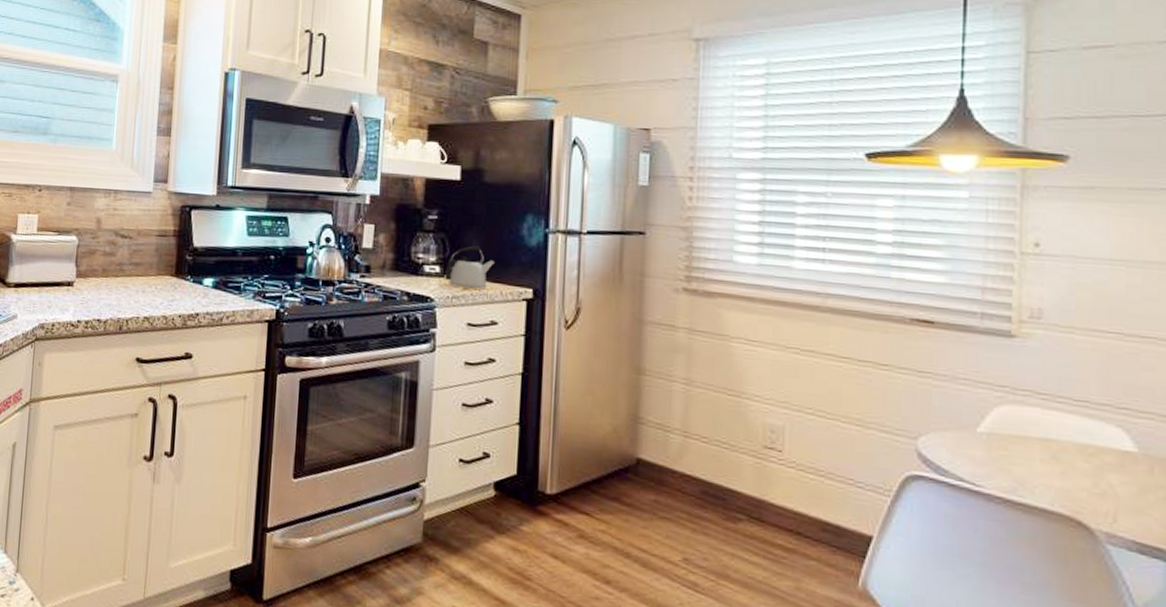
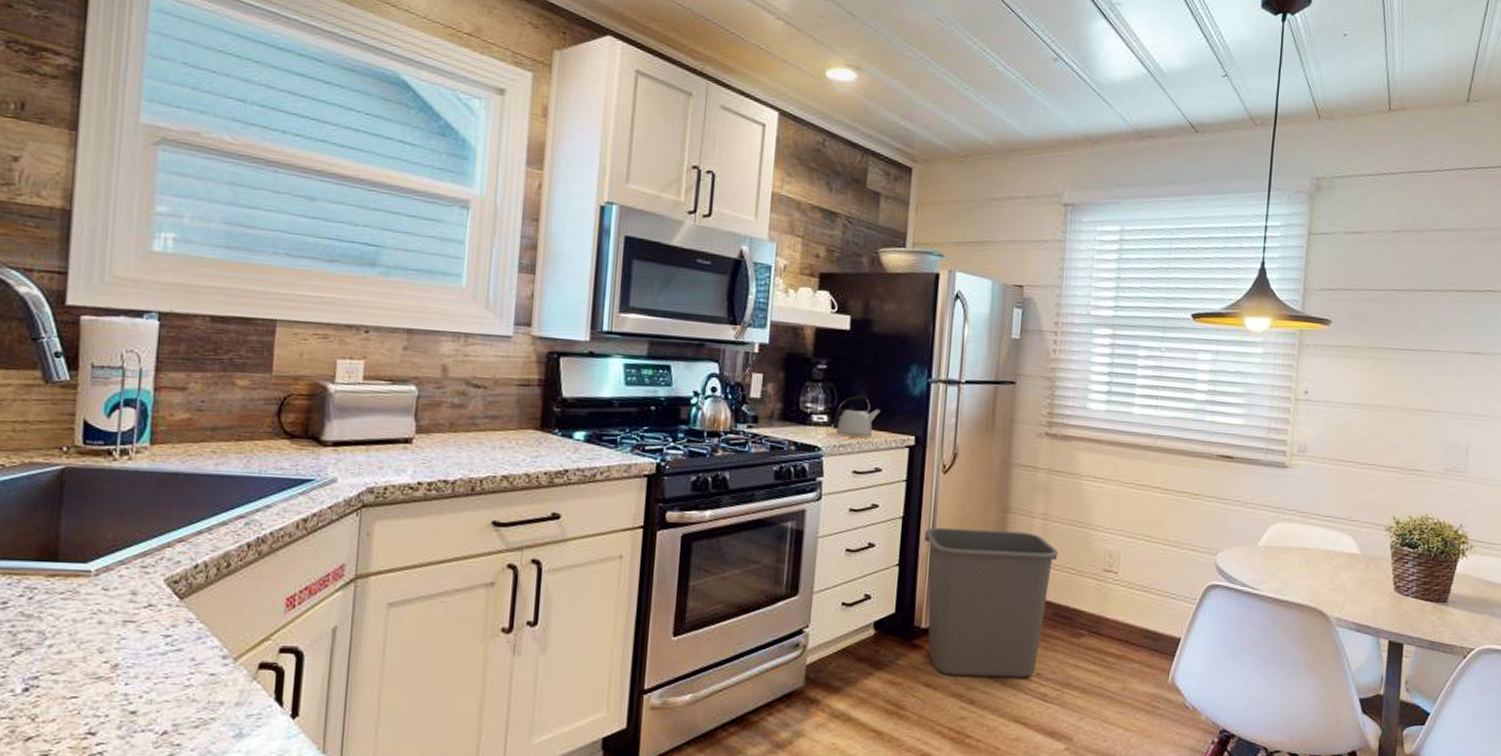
garbage can: none [546,386,705,562] -> present [924,527,1058,678]

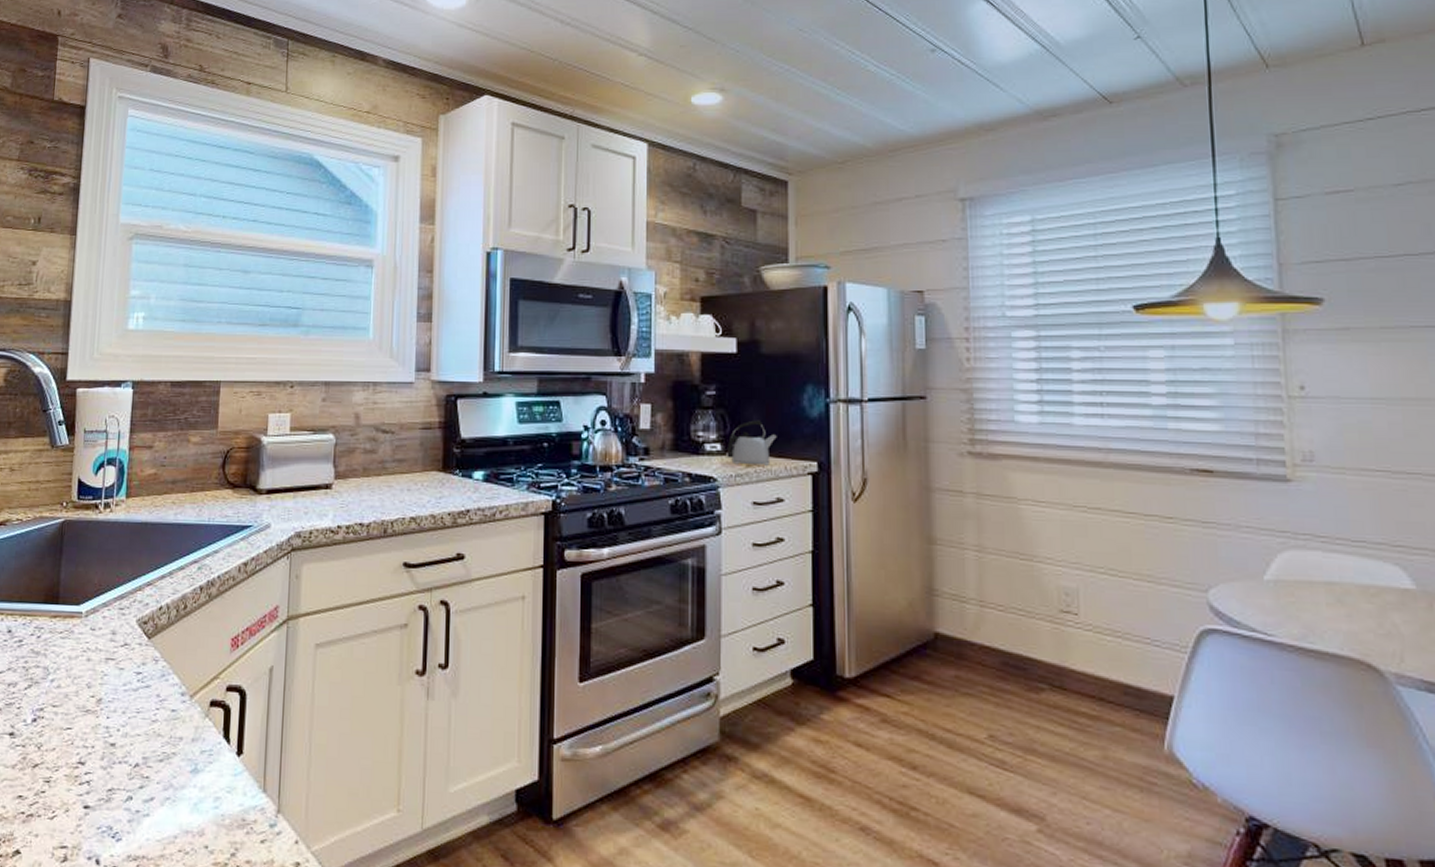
garbage can: present [924,527,1058,678] -> none [838,562,1000,740]

